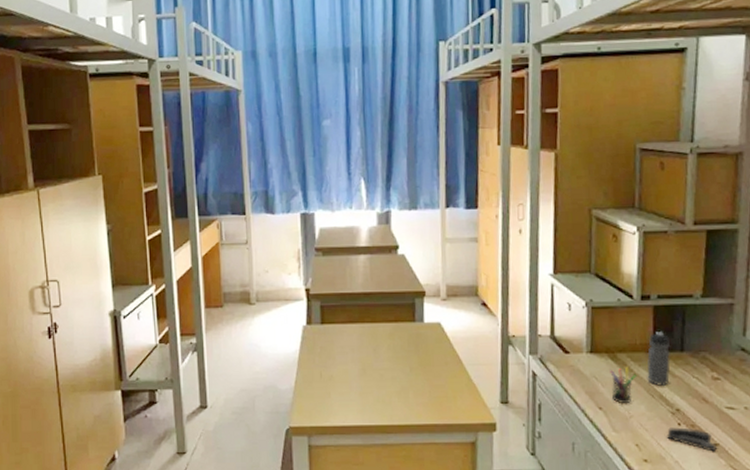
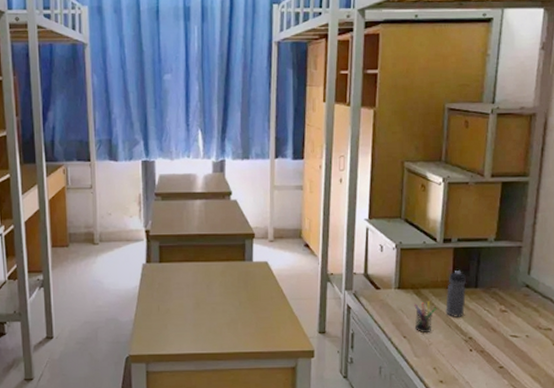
stapler: present [666,427,717,452] -> none [459,353,501,374]

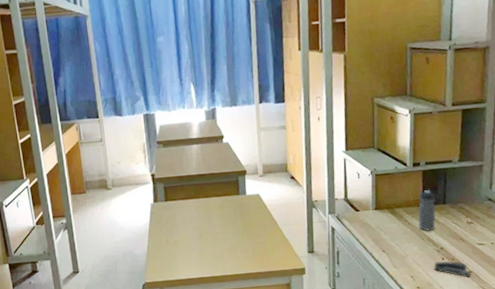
pen holder: present [414,301,437,332] -> none [390,219,411,246]
stapler: none [459,353,501,374] -> present [433,261,471,278]

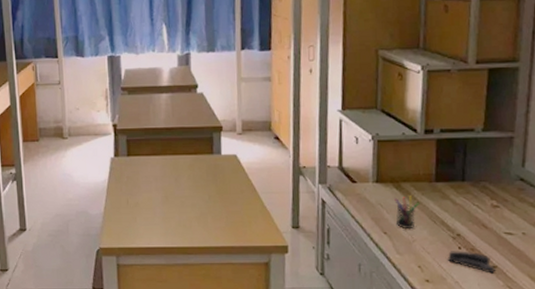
pen holder: none [390,219,411,246] -> present [394,195,420,228]
water bottle: present [418,190,436,231] -> none [429,163,453,213]

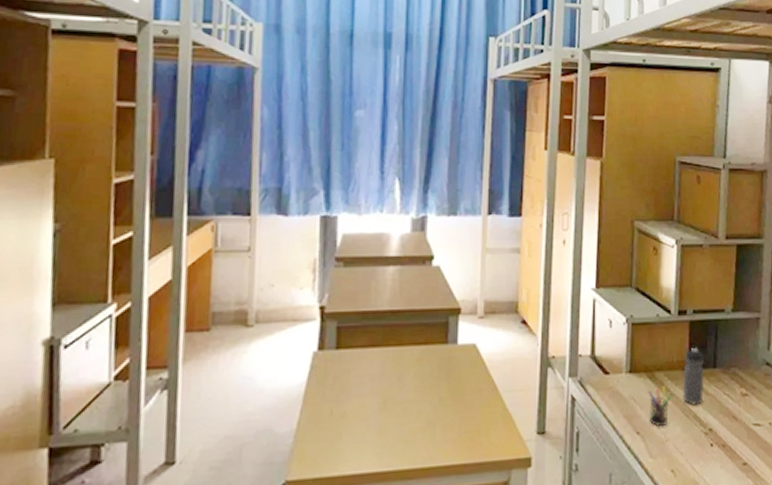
water bottle: none [429,163,453,213] -> present [682,348,705,405]
stapler: present [447,251,495,274] -> none [699,448,745,472]

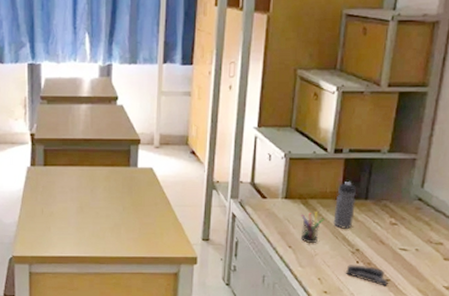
stapler: none [699,448,745,472] -> present [345,265,388,286]

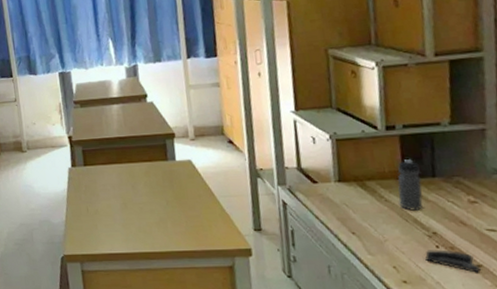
pen holder: present [301,212,325,243] -> none [360,194,388,228]

